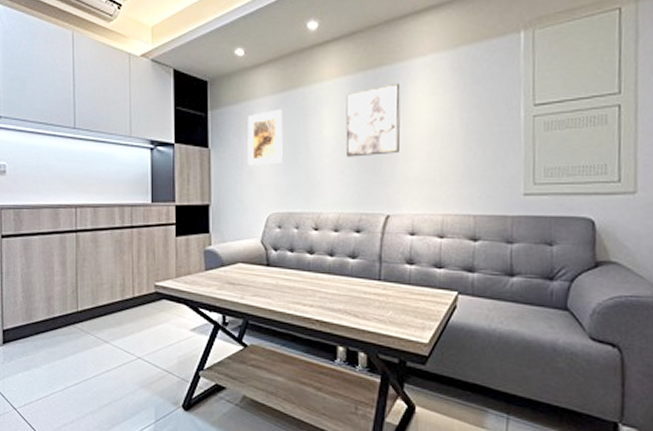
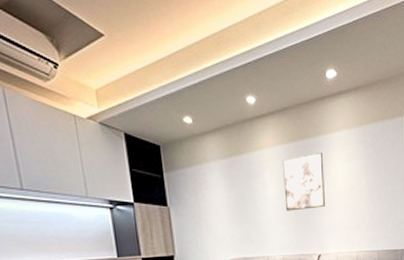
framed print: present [247,109,283,166] -> none [201,172,235,221]

